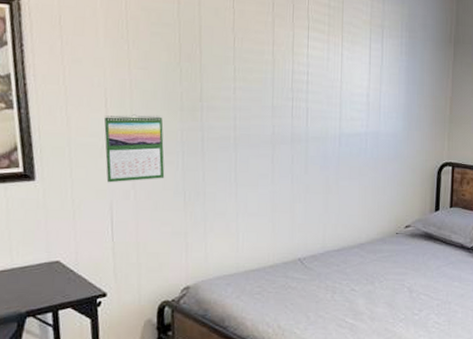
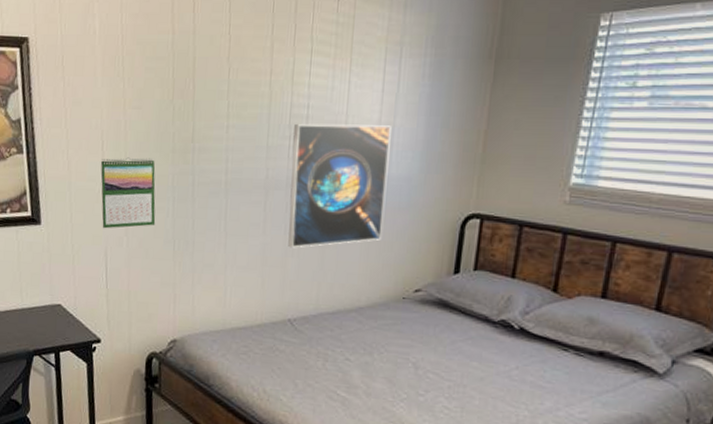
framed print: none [295,88,378,195] -> present [288,123,391,248]

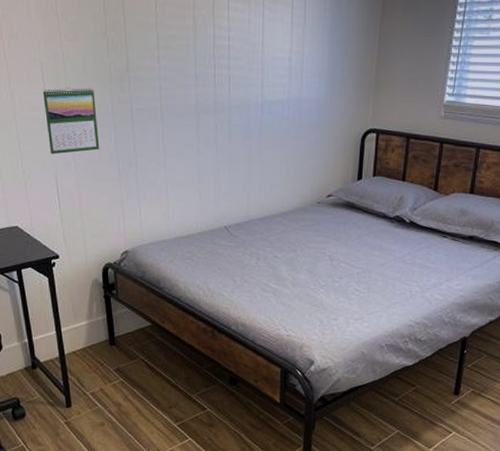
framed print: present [288,123,391,248] -> none [218,53,301,165]

